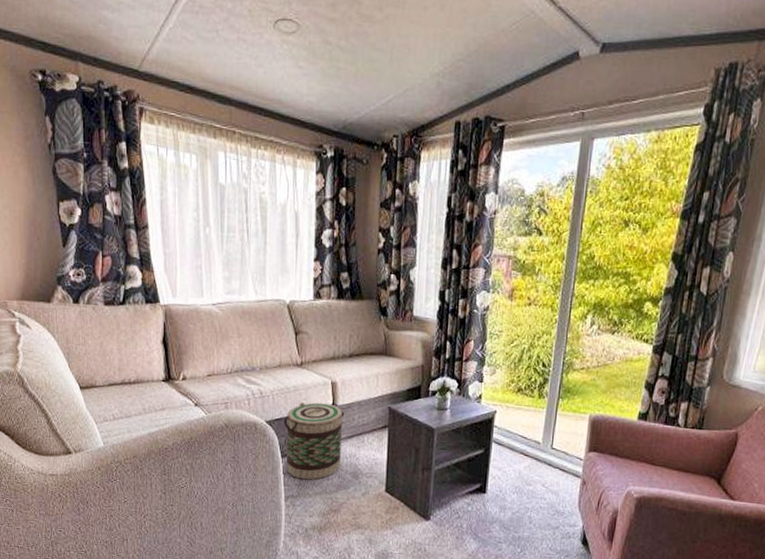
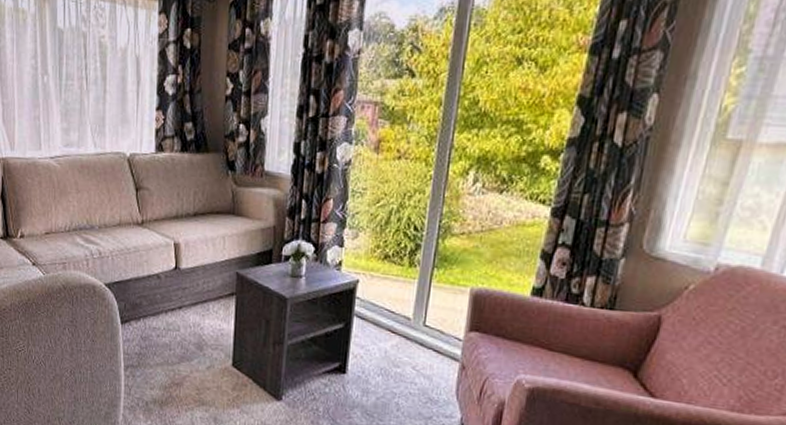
basket: present [284,402,345,480] -> none [124,265,189,350]

